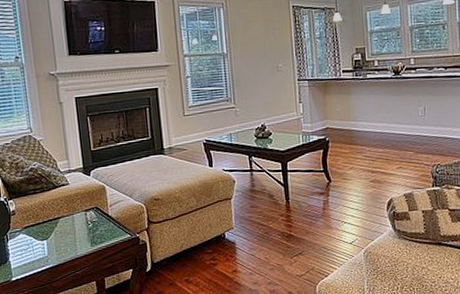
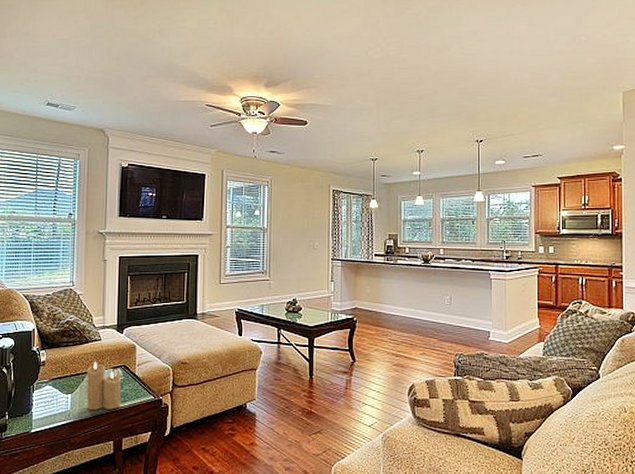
candle: none [58,206,99,253] -> present [86,361,122,410]

